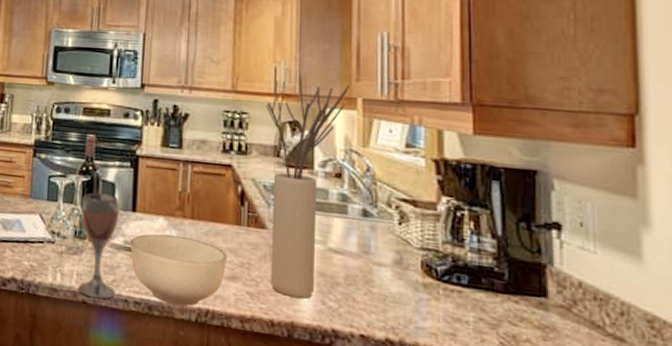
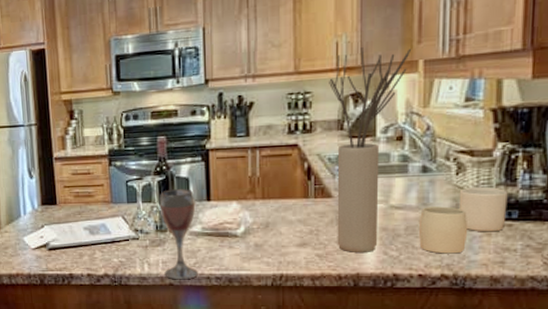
bowl: present [130,233,228,306] -> none [208,216,298,275]
mug: none [359,255,414,316] -> present [418,206,468,254]
mug: none [402,240,455,297] -> present [459,186,508,232]

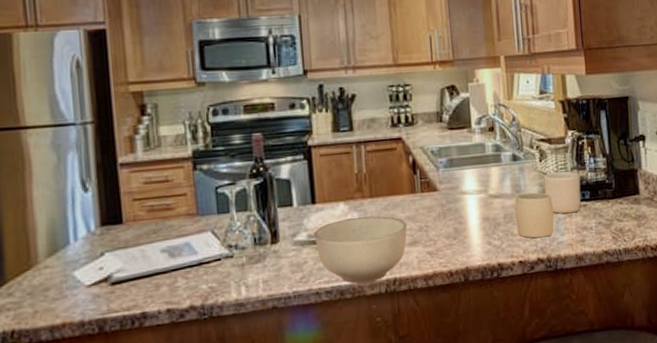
cup: present [159,189,198,280] -> none [256,192,306,301]
bowl: none [208,216,298,275] -> present [314,216,408,284]
vase: present [329,47,411,252] -> none [426,42,493,246]

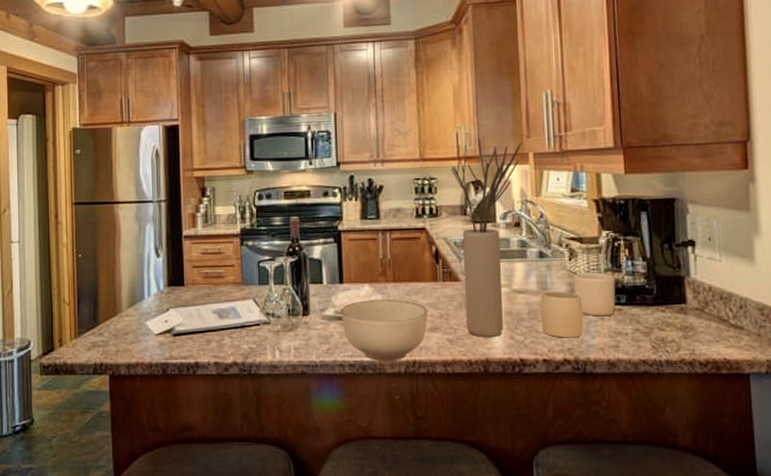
vase: none [426,42,493,246] -> present [451,139,521,337]

